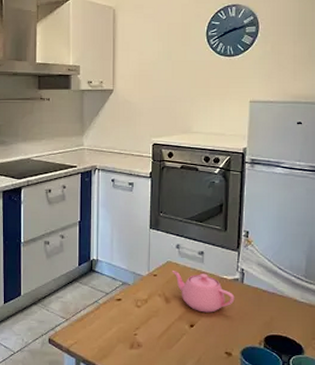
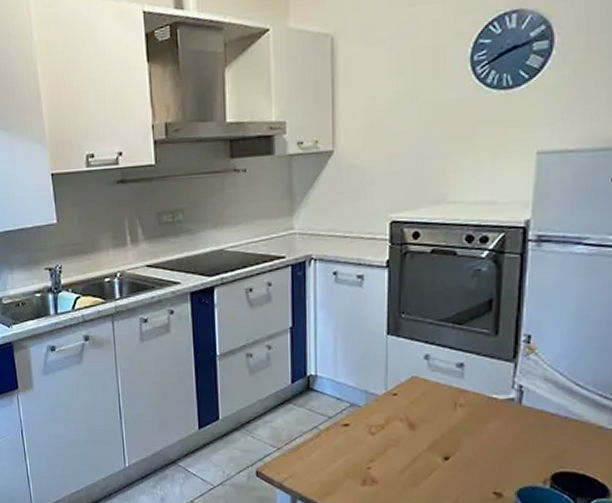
teapot: present [171,271,235,313] -> none [418,389,509,442]

